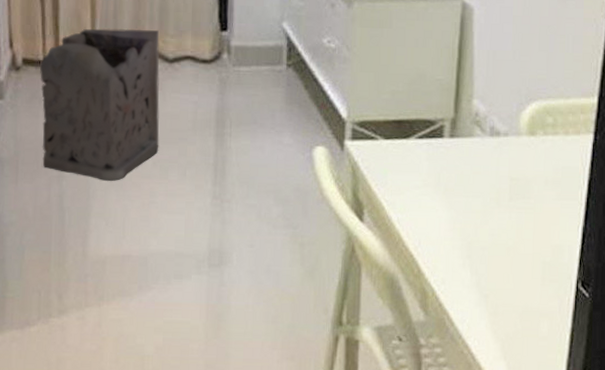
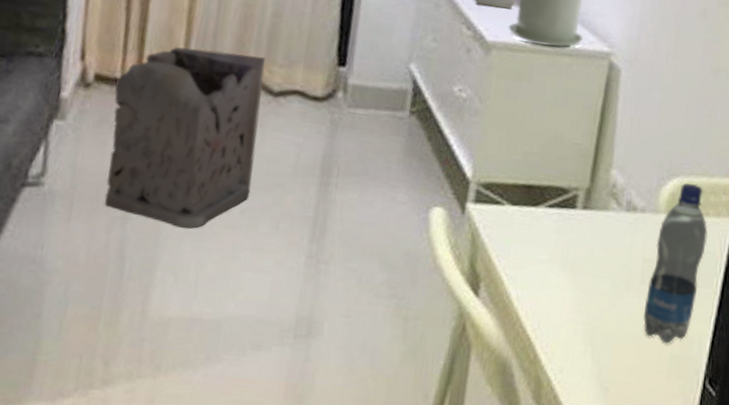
bottle: none [514,106,569,253] -> present [643,183,708,344]

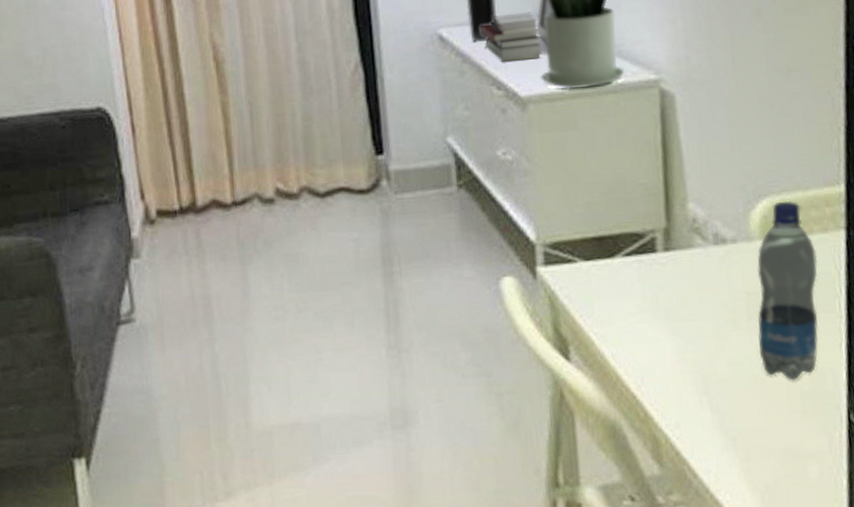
laundry basket: present [105,47,266,229] -> none [175,162,320,339]

